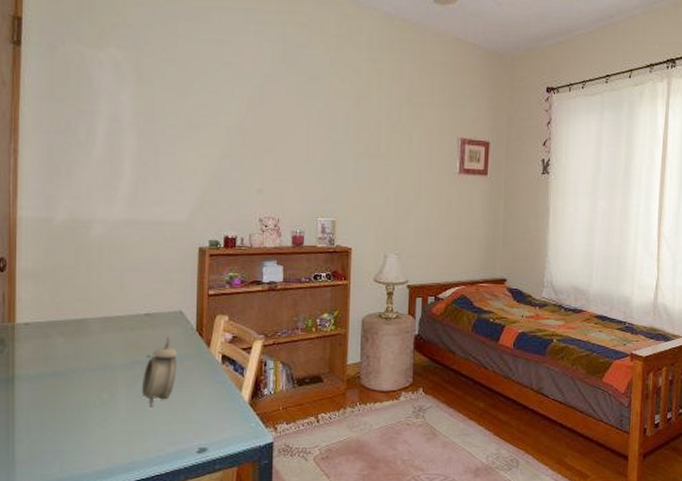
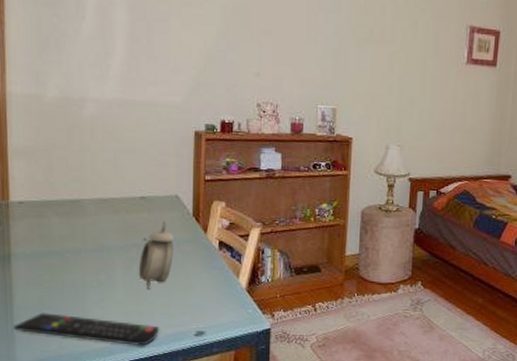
remote control: none [14,435,162,465] -> present [13,312,160,346]

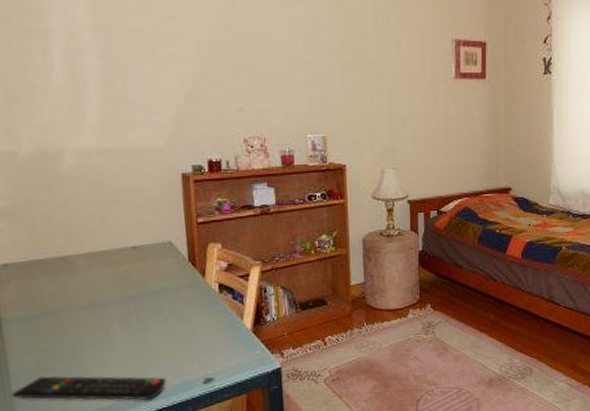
alarm clock: present [138,220,174,290] -> none [137,268,173,342]

